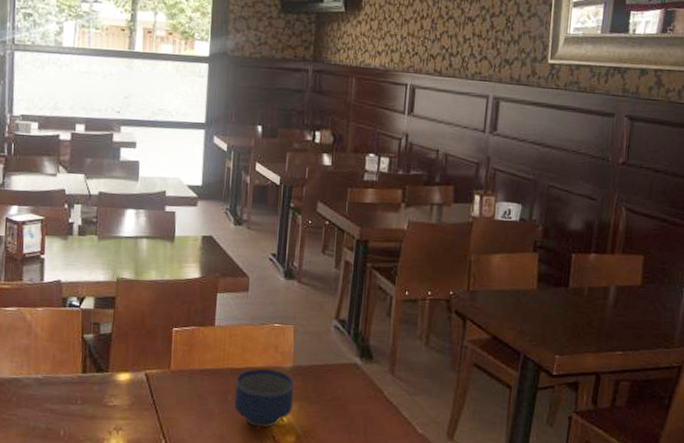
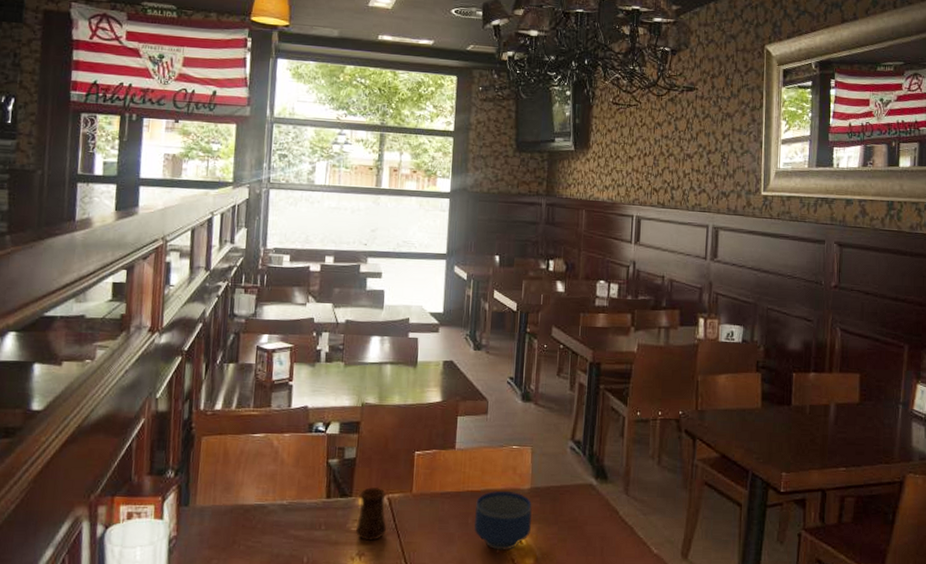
cup: none [112,362,145,417] -> present [355,486,387,542]

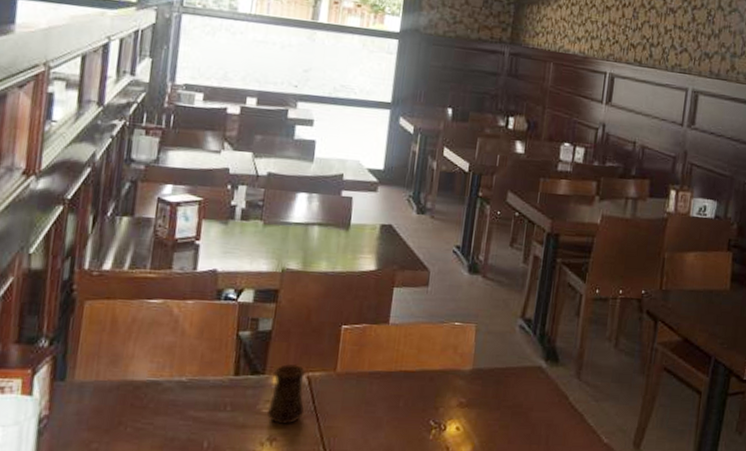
bowl: present [474,490,532,551] -> none [406,371,473,437]

